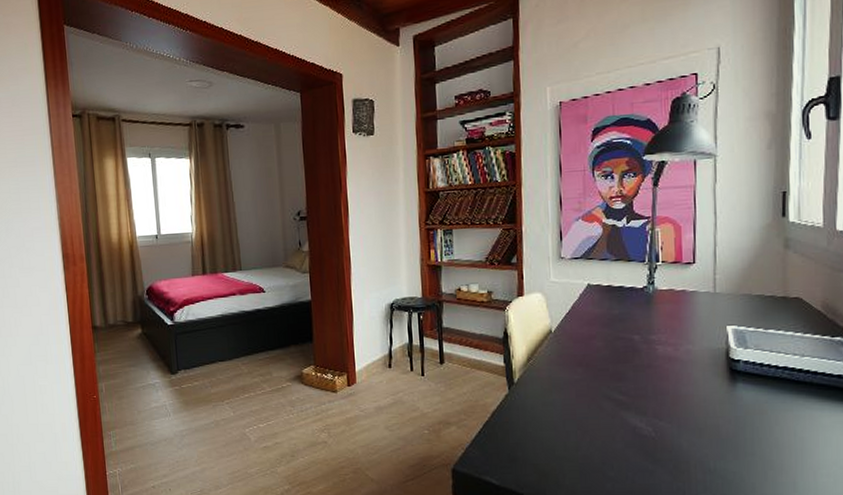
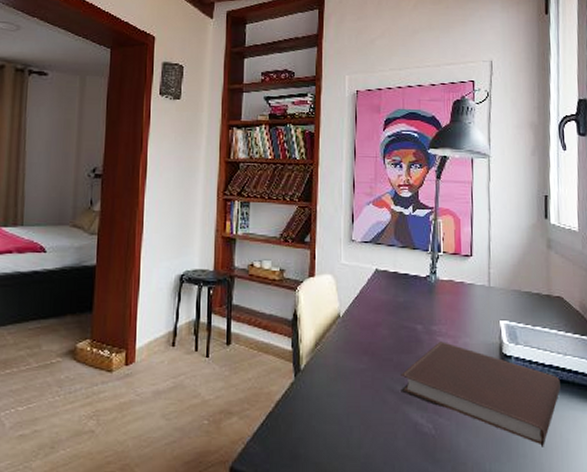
notebook: none [617,350,796,446] -> present [400,341,560,447]

